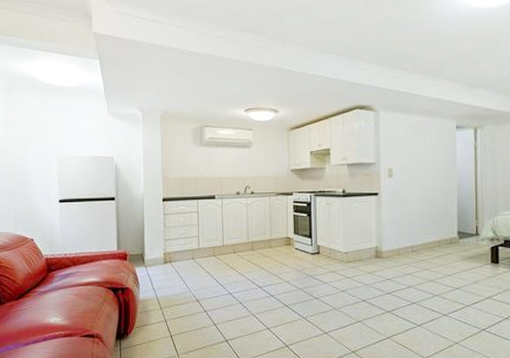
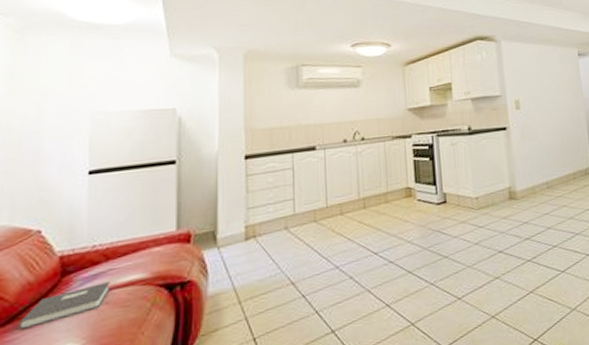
book: none [25,281,77,304] -> present [18,282,110,330]

